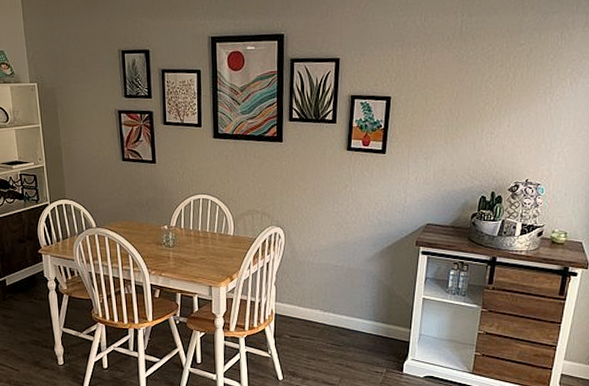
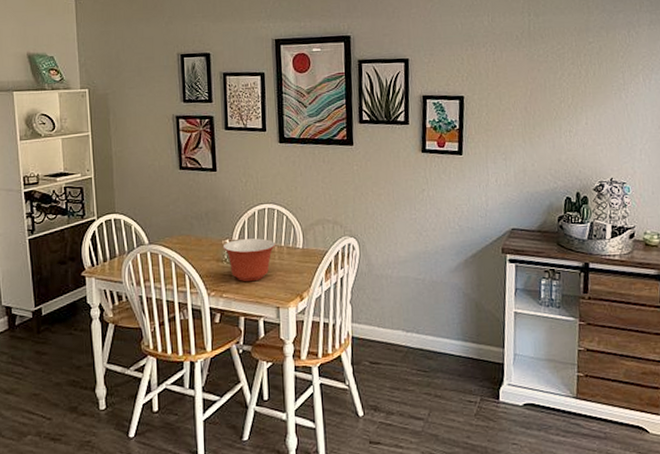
mixing bowl: none [161,225,210,264] -> present [222,238,276,282]

